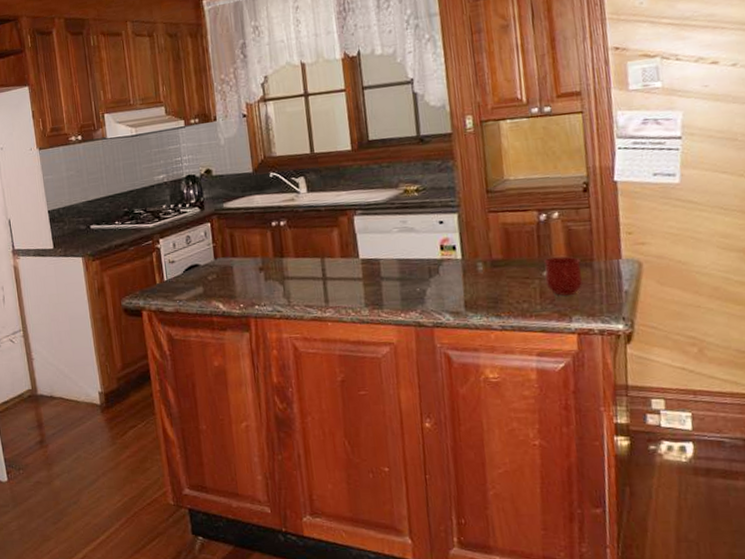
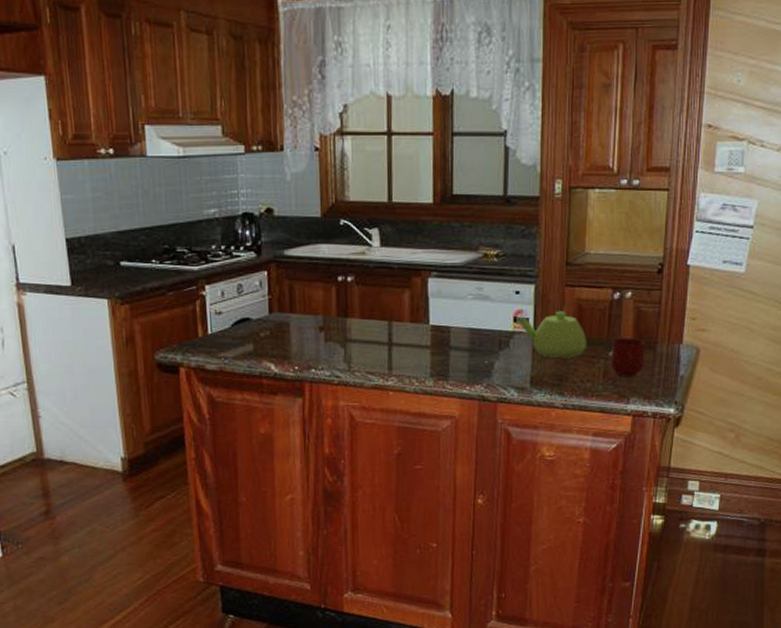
teapot: none [447,236,519,283] -> present [520,311,587,360]

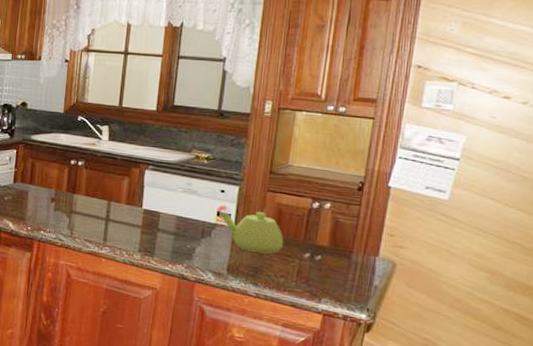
mug: present [610,337,645,377] -> none [304,242,341,280]

